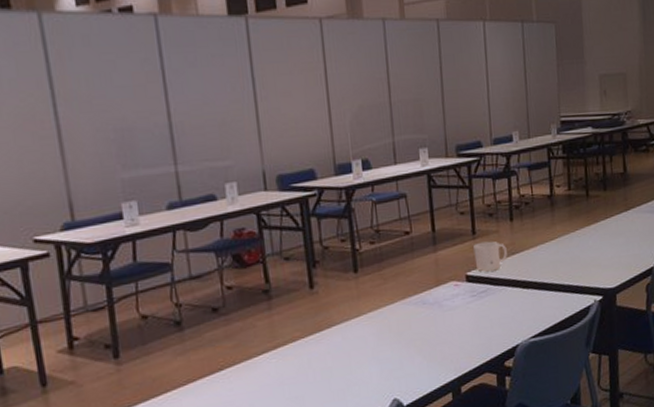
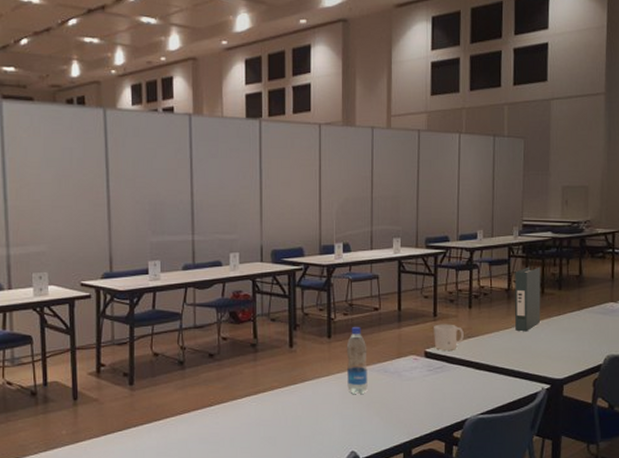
bottle: none [376,255,405,334] -> present [346,326,368,394]
binder: none [556,168,588,241] -> present [515,266,541,332]

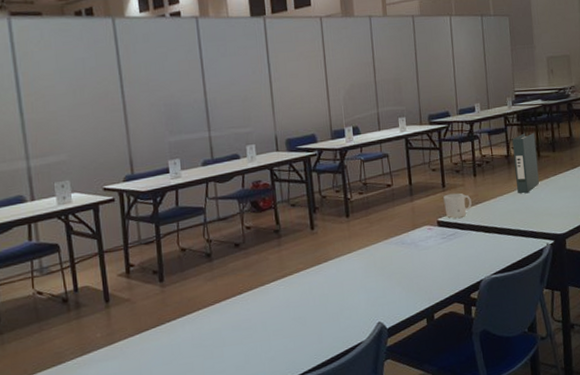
bottle: present [346,326,368,394] -> none [364,203,388,268]

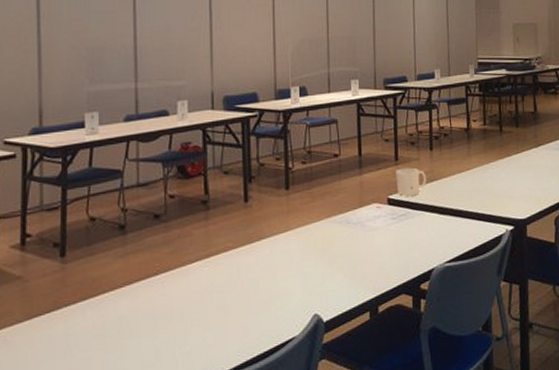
binder: present [512,133,540,194] -> none [473,105,501,172]

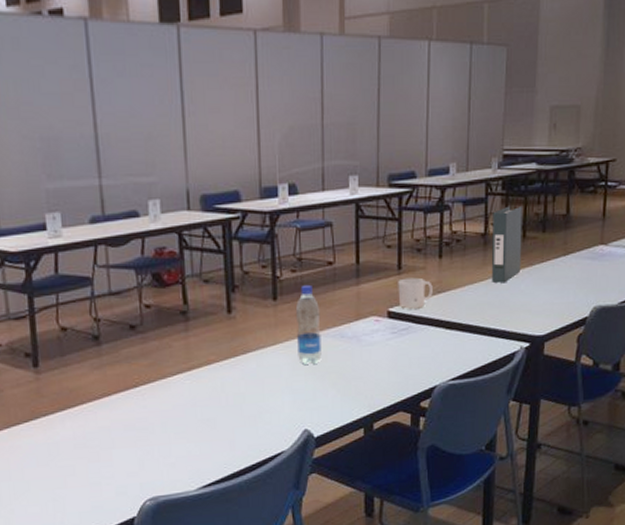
bottle: none [305,175,330,250] -> present [295,284,322,364]
binder: none [473,105,501,172] -> present [492,206,522,283]

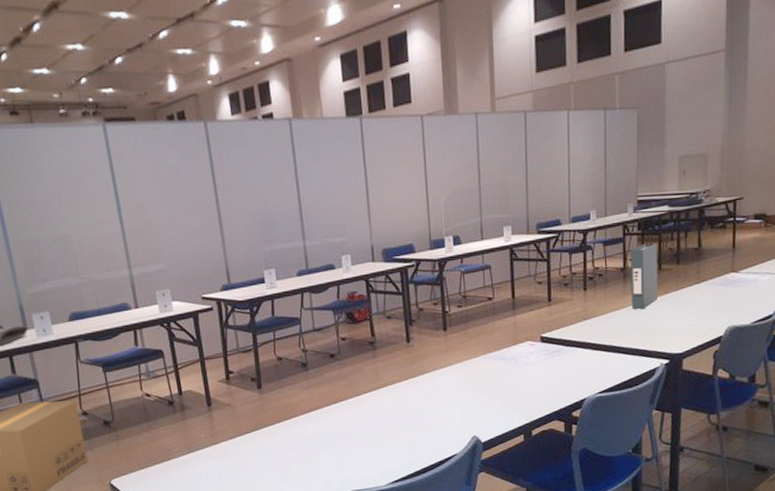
bottle: present [295,284,322,364] -> none [462,317,486,382]
mug: present [398,277,433,309] -> none [549,307,580,335]

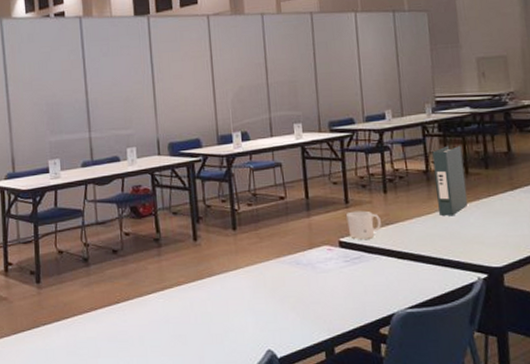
mug: none [549,307,580,335] -> present [346,210,381,240]

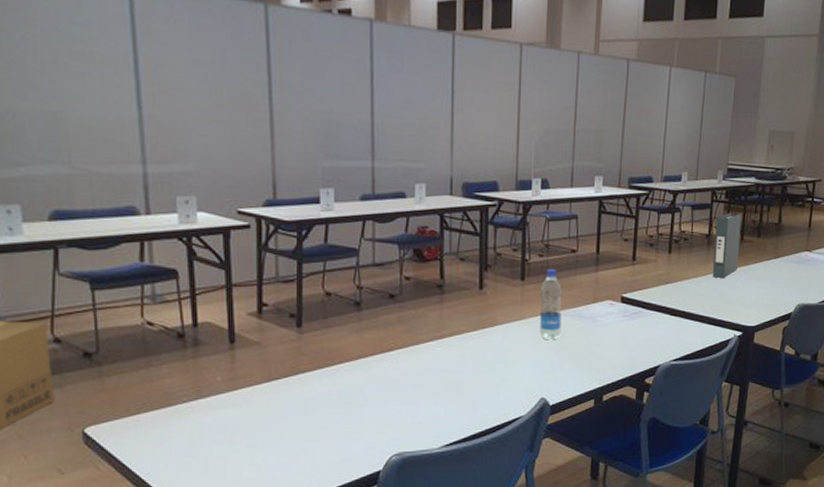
bottle: none [253,216,280,288] -> present [540,268,563,339]
mug: present [346,210,381,240] -> none [631,268,662,296]

